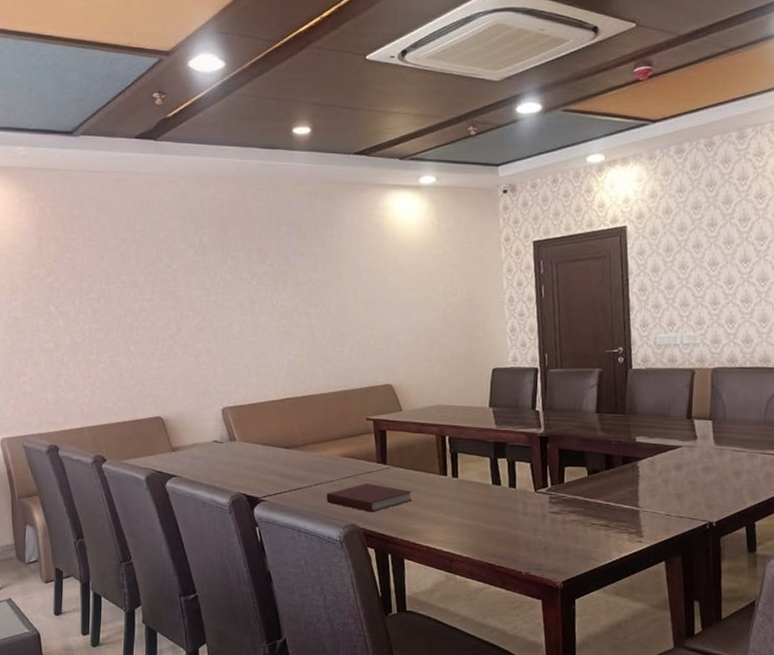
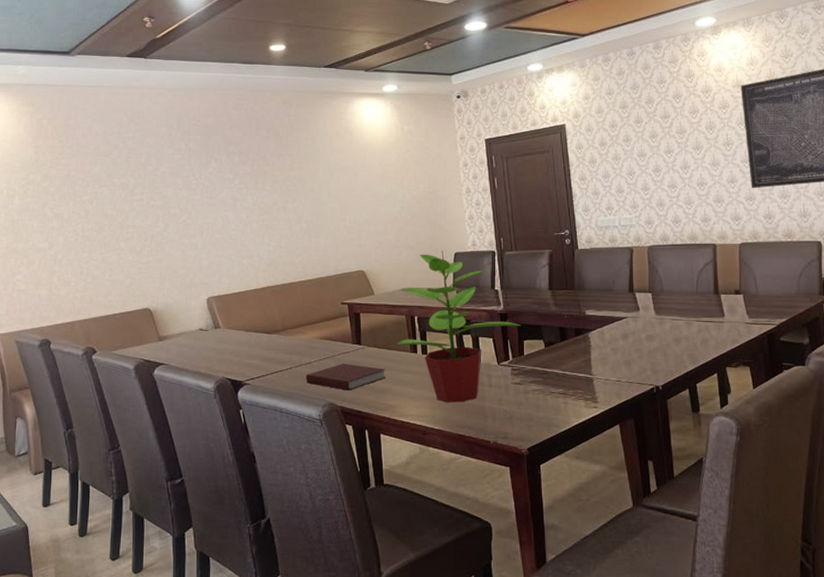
potted plant: none [425,365,563,530] -> present [397,251,522,403]

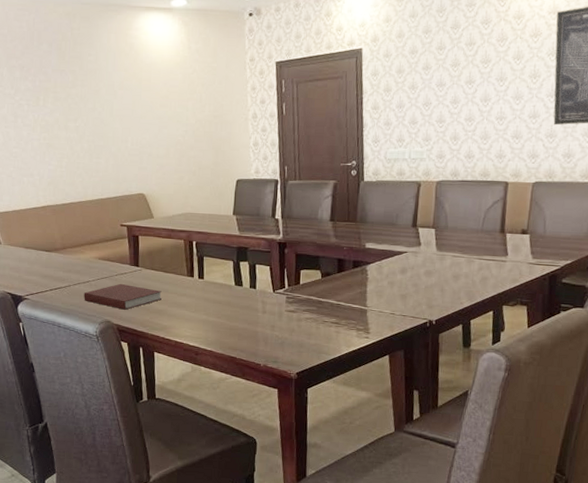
potted plant: present [397,251,522,403] -> none [174,177,300,327]

